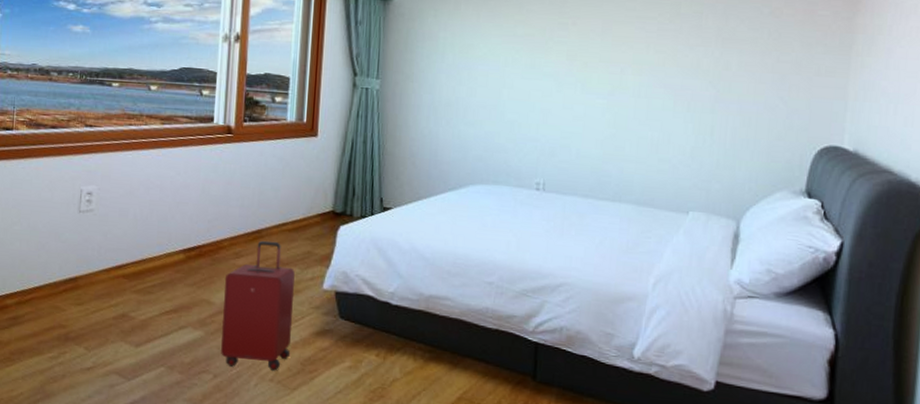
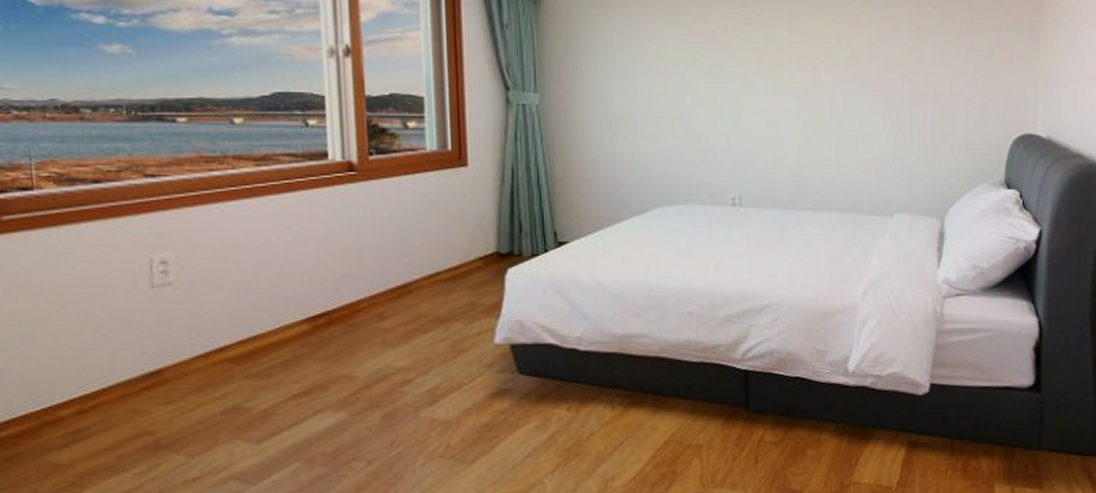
suitcase: present [221,240,295,371] -> none [368,295,463,448]

